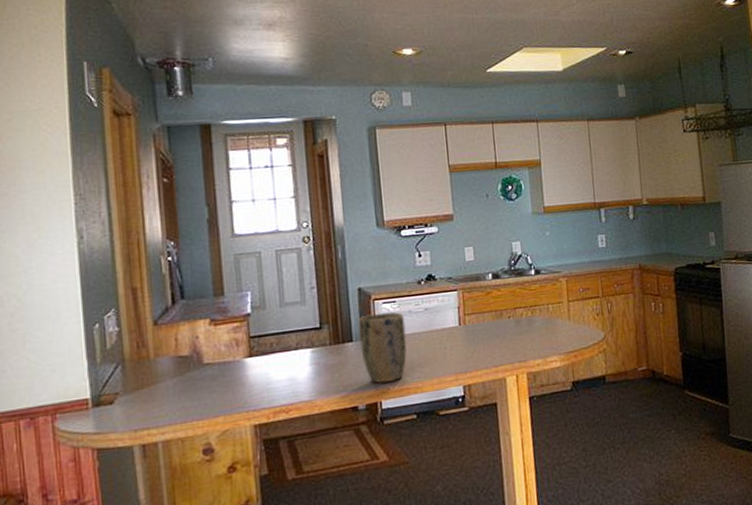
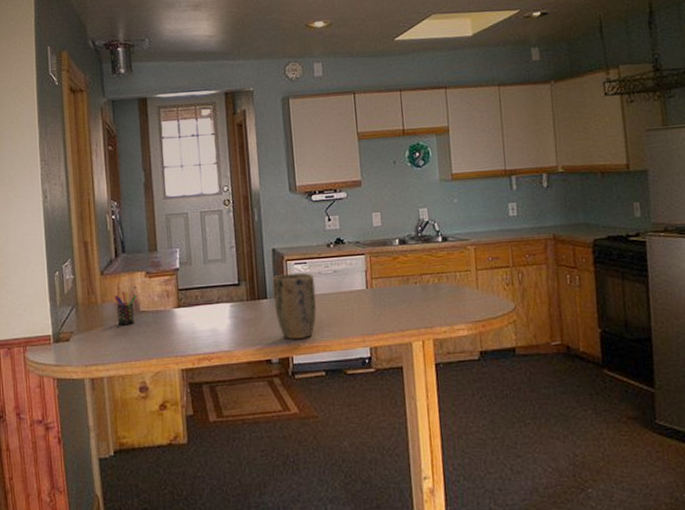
pen holder: none [171,342,200,382] -> present [114,291,137,326]

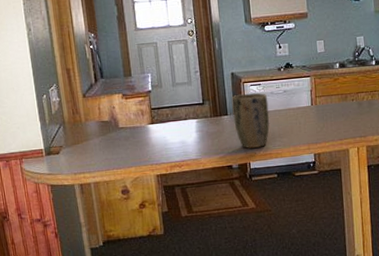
pen holder: present [114,291,137,326] -> none [96,111,116,140]

